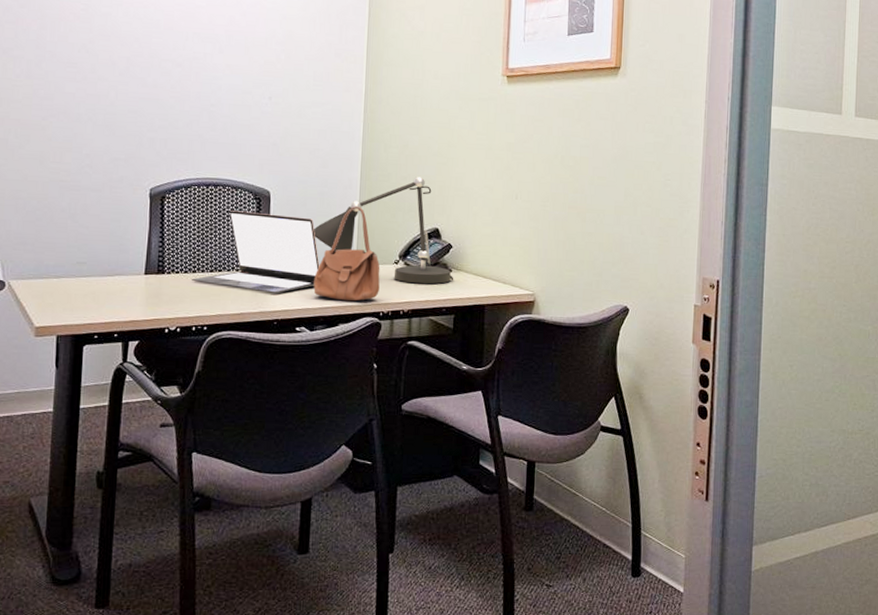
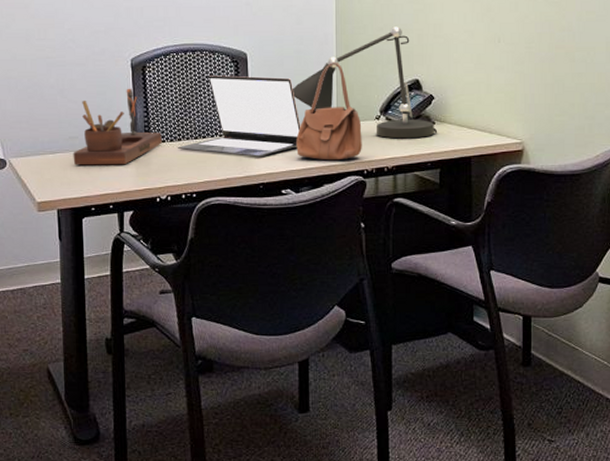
desk organizer: none [79,217,176,294] -> present [73,88,162,166]

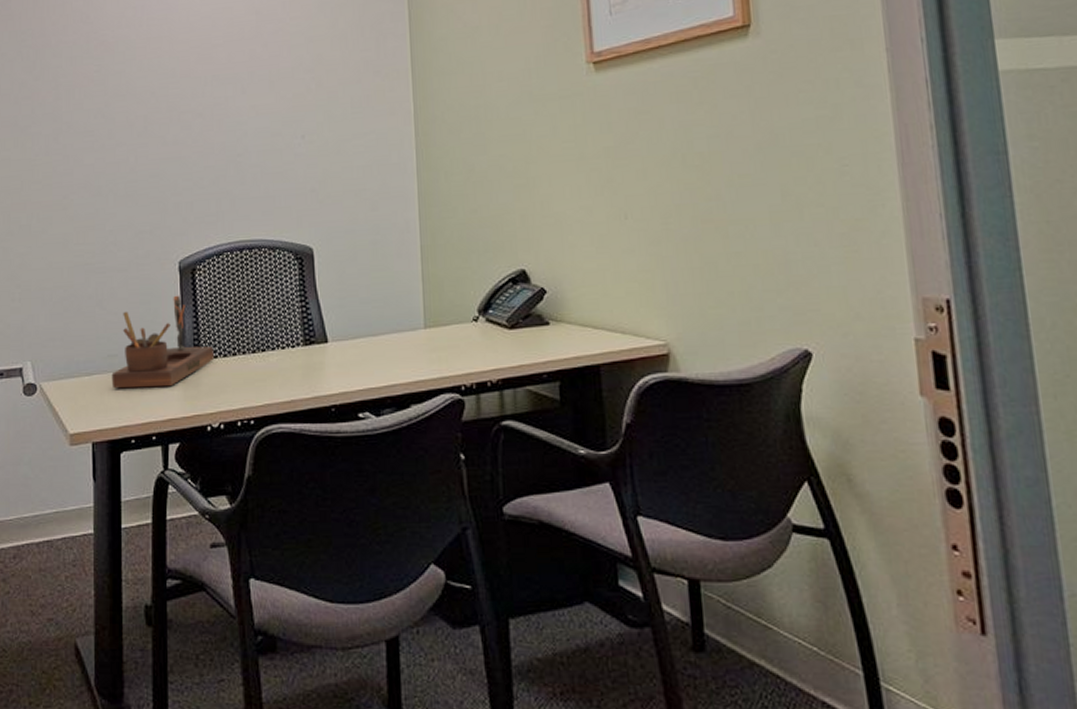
laptop: present [177,75,301,157] -> none [231,274,380,373]
desk lamp: present [292,26,438,139] -> none [367,207,554,345]
handbag: present [296,61,362,161] -> none [375,253,458,375]

